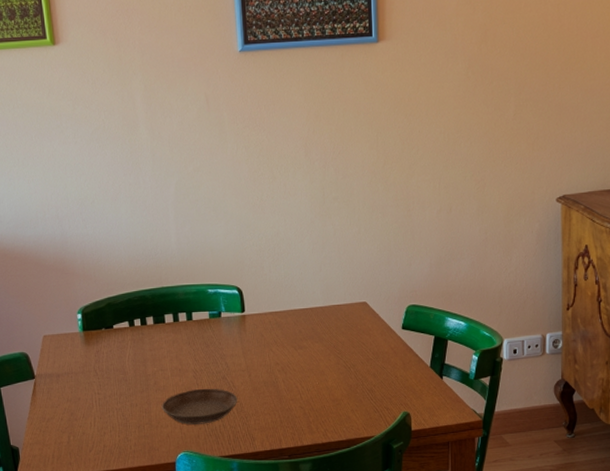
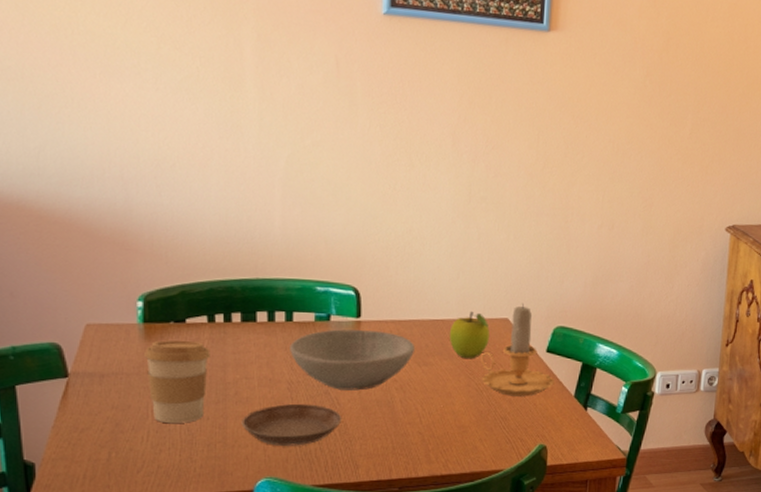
coffee cup: none [86,342,134,411] -> present [144,340,210,424]
bowl: none [192,322,291,375] -> present [290,329,416,391]
fruit: none [317,298,352,341] -> present [449,311,490,359]
candle: none [346,287,411,371] -> present [481,303,555,397]

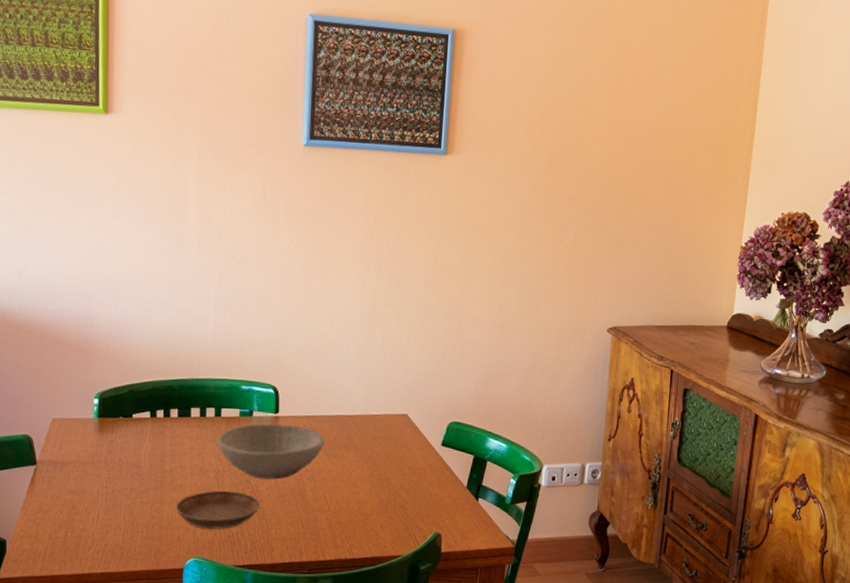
coffee cup: present [144,340,210,424] -> none [98,432,152,507]
fruit: present [449,311,490,359] -> none [354,407,391,452]
candle: present [481,303,555,397] -> none [383,400,449,487]

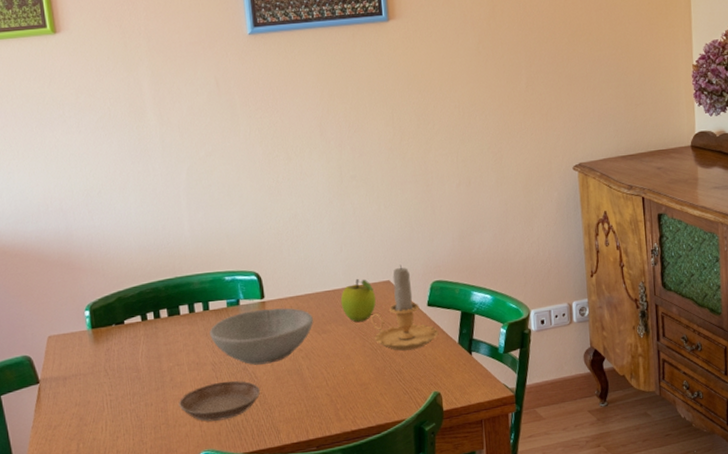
fruit: none [354,407,391,452] -> present [340,278,376,323]
candle: none [383,400,449,487] -> present [371,264,439,351]

